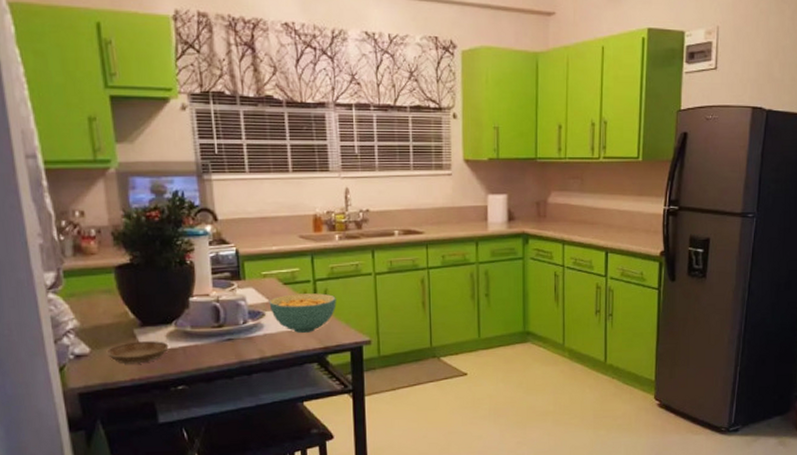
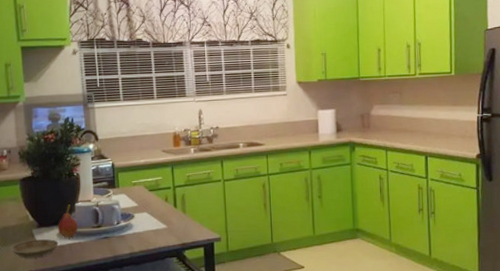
fruit: none [167,299,194,339] -> present [58,204,79,238]
cereal bowl: present [269,293,337,333] -> none [137,198,192,232]

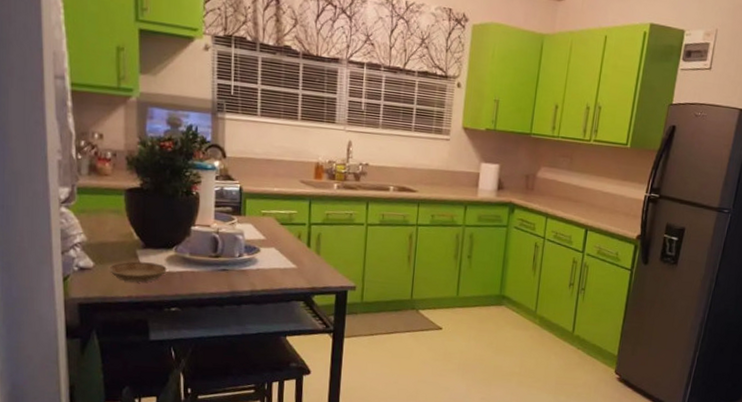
fruit: present [58,204,79,238] -> none [168,227,193,265]

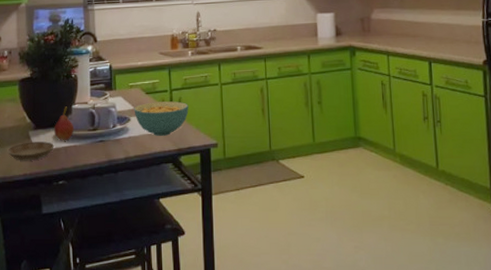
fruit: none [168,227,193,265] -> present [54,106,75,140]
cereal bowl: none [265,234,328,272] -> present [134,101,189,136]

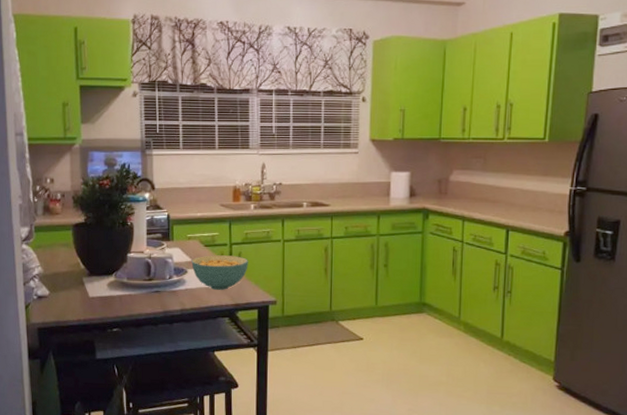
saucer: present [7,141,54,161] -> none [61,288,109,307]
fruit: present [54,106,75,140] -> none [109,254,130,289]

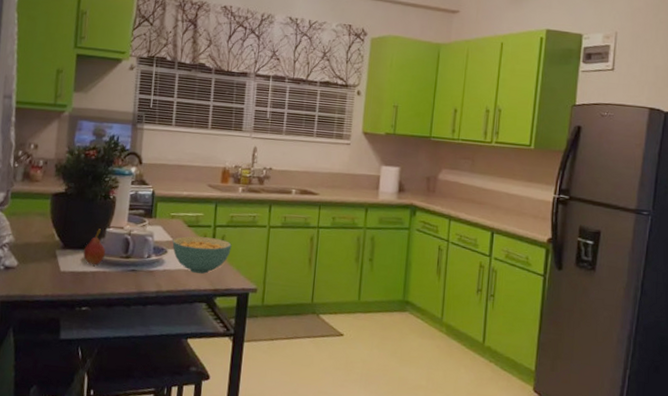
fruit: none [109,254,130,289] -> present [83,229,106,265]

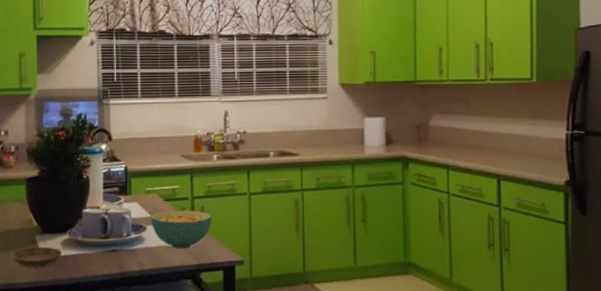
saucer: none [30,261,82,282] -> present [12,247,62,268]
fruit: present [83,229,106,265] -> none [63,210,85,247]

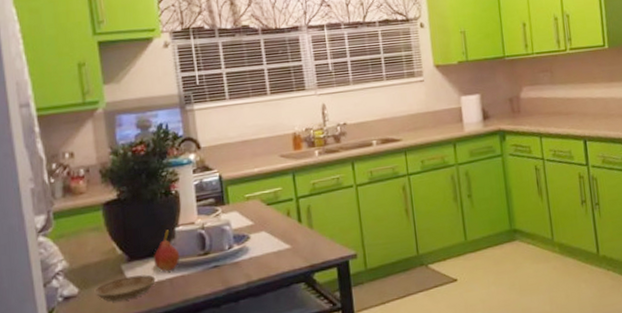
fruit: none [63,210,85,247] -> present [154,230,180,271]
cereal bowl: present [150,210,212,249] -> none [253,210,320,253]

